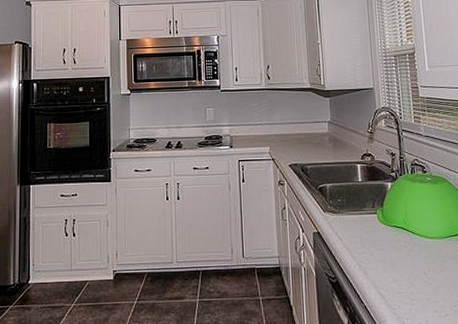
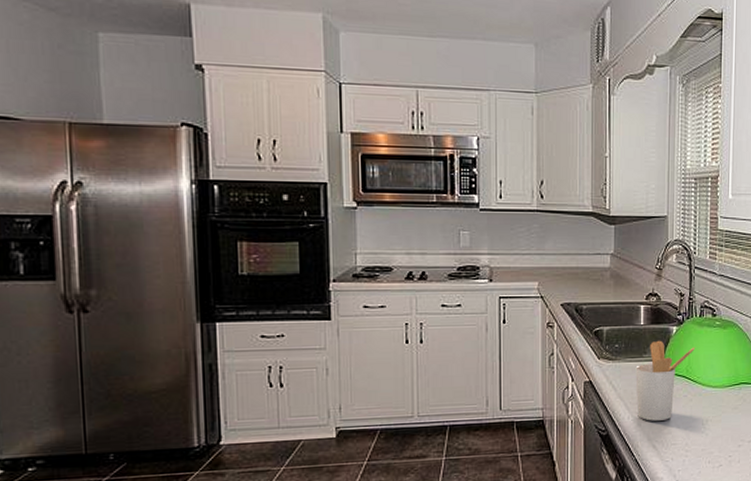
utensil holder: none [357,195,410,270] -> present [635,340,695,421]

